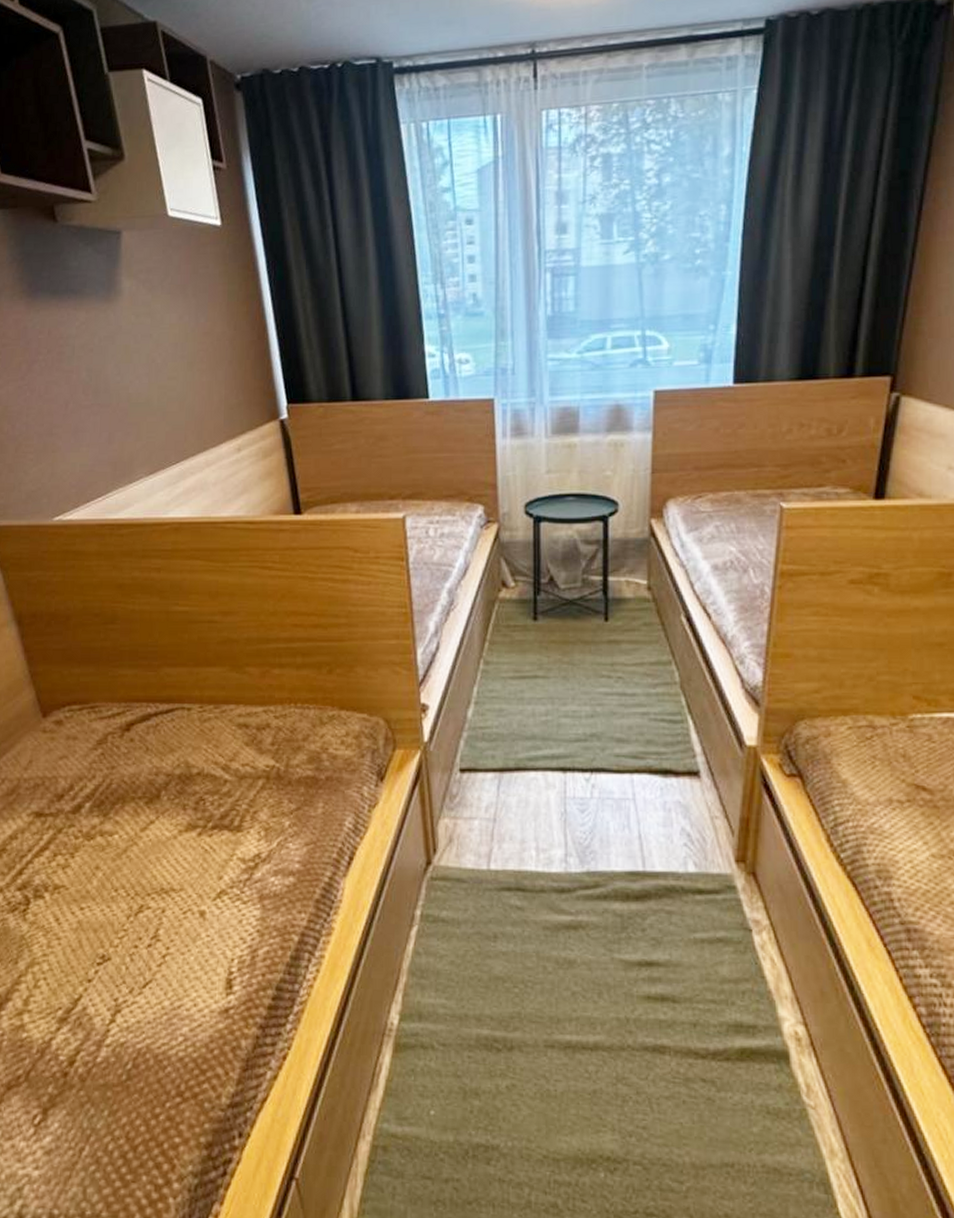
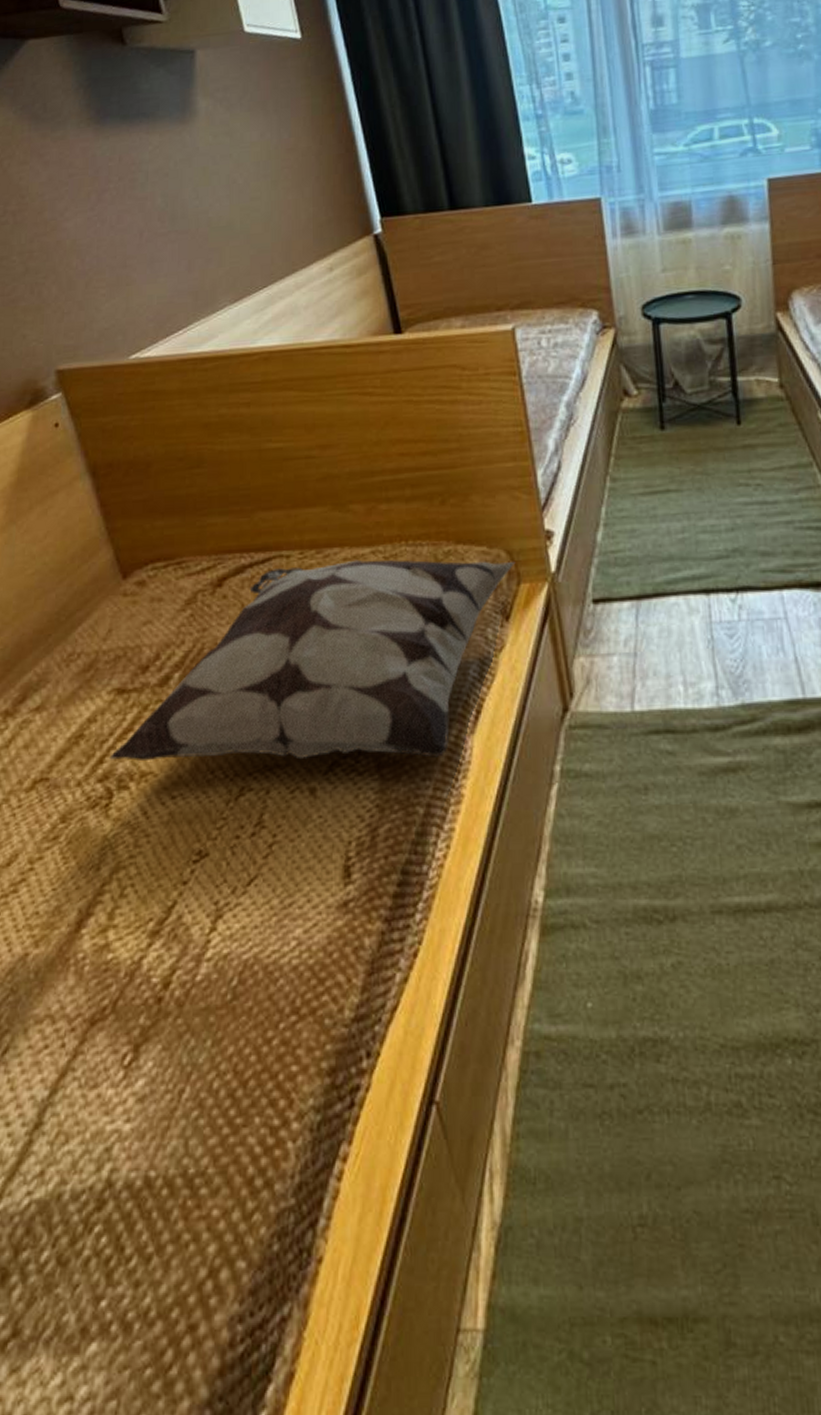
decorative pillow: none [28,716,391,894] -> present [109,559,514,761]

